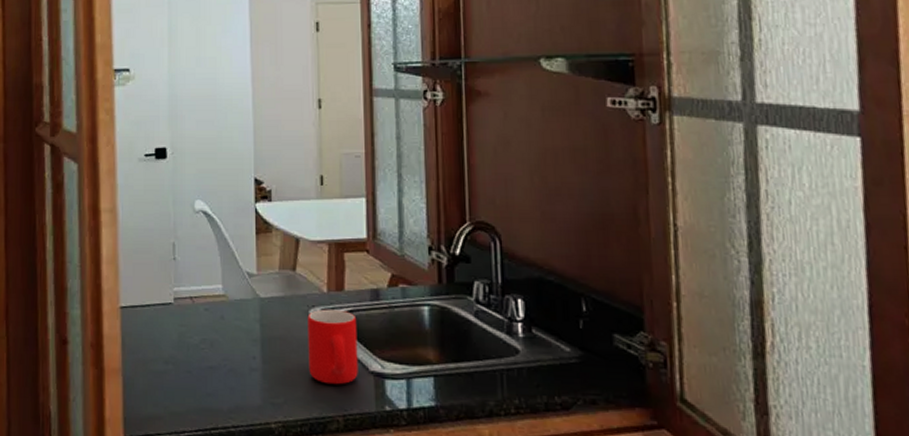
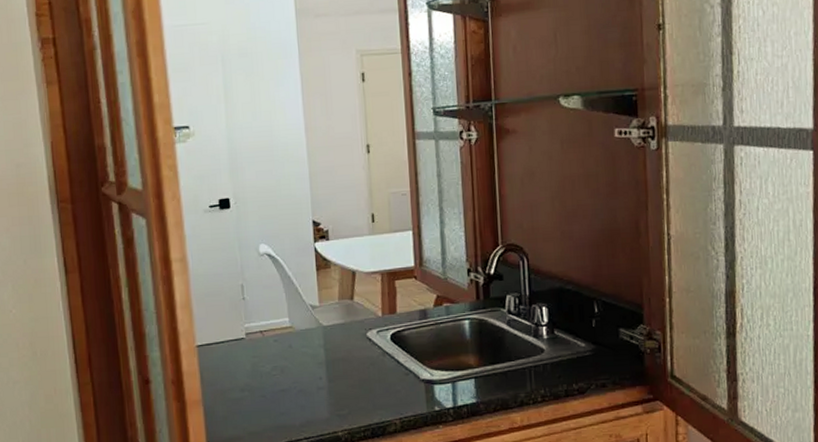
mug: present [307,309,358,385] -> none [365,330,411,394]

